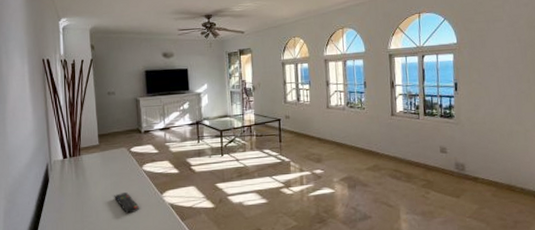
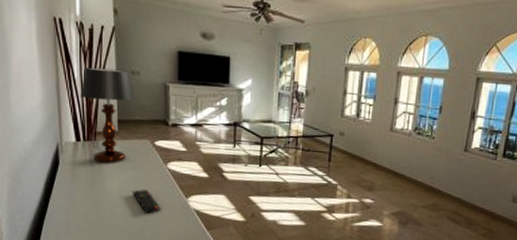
table lamp: none [65,92,112,175] -> present [80,67,135,164]

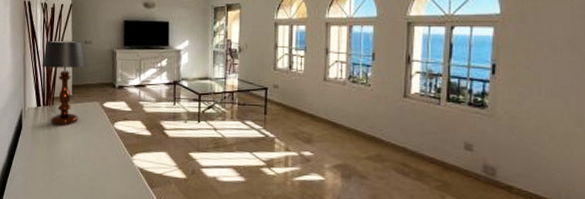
remote control: present [133,189,161,214] -> none [83,149,109,173]

